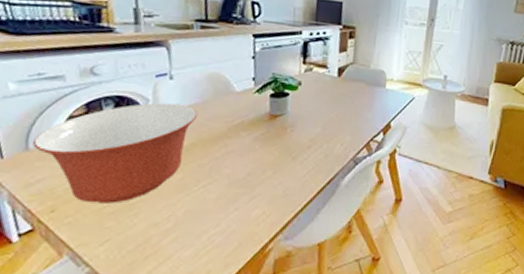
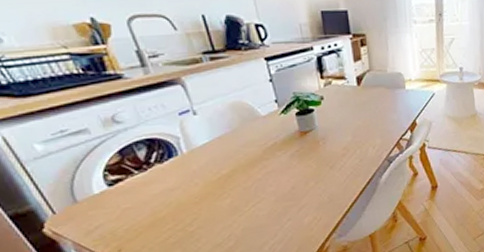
mixing bowl: present [31,102,198,204] -> none [78,136,231,238]

